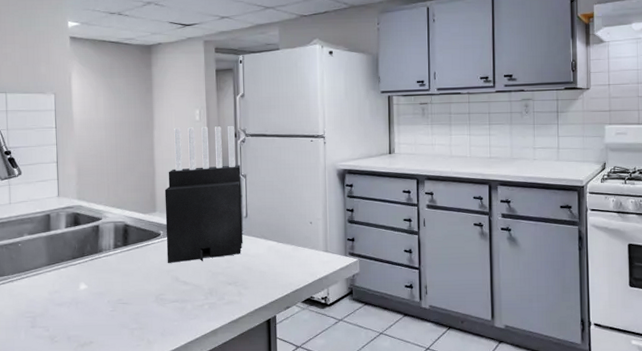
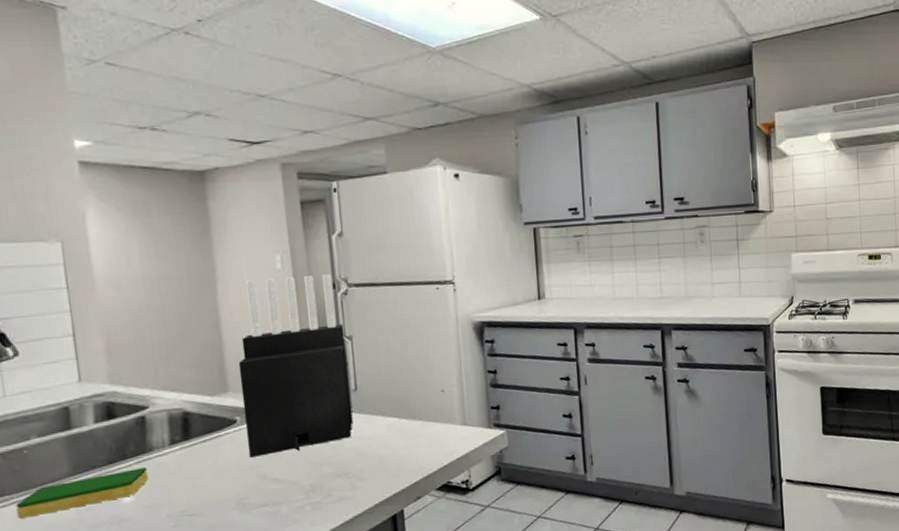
dish sponge: none [11,264,98,294] -> present [16,467,149,519]

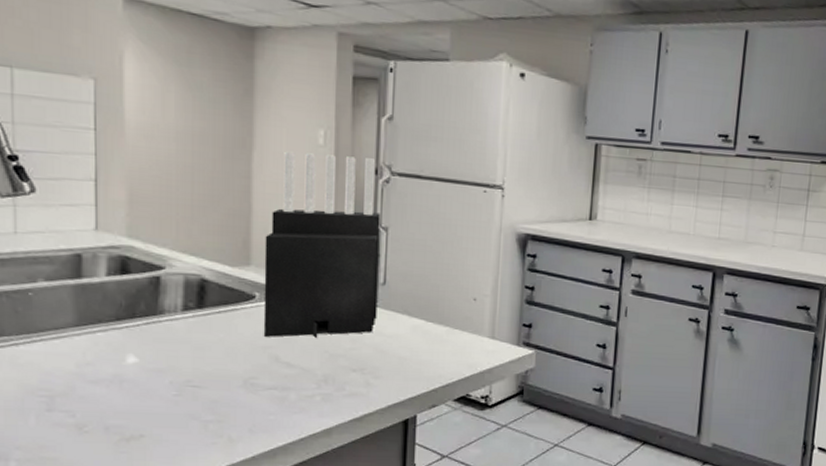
dish sponge: present [16,467,149,519] -> none [14,329,156,363]

